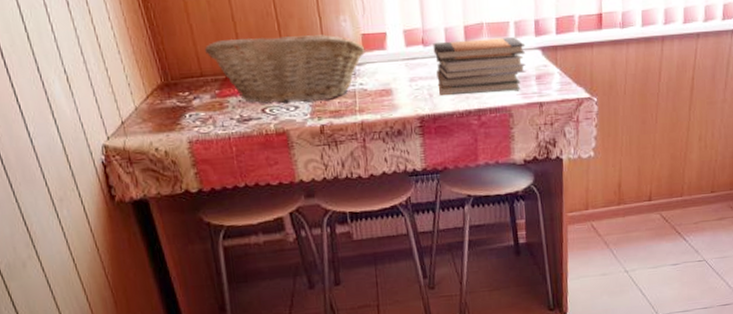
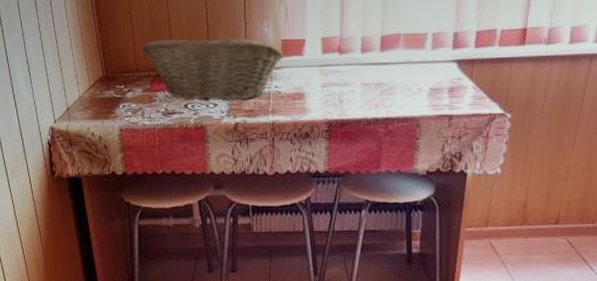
book stack: present [433,37,526,95] -> none [348,49,442,102]

